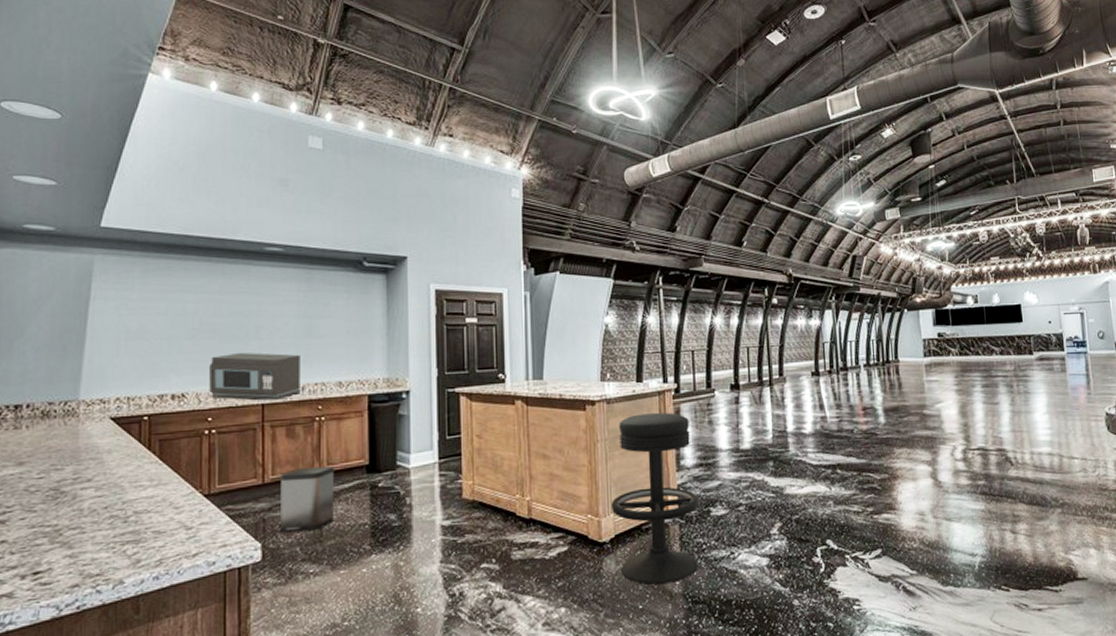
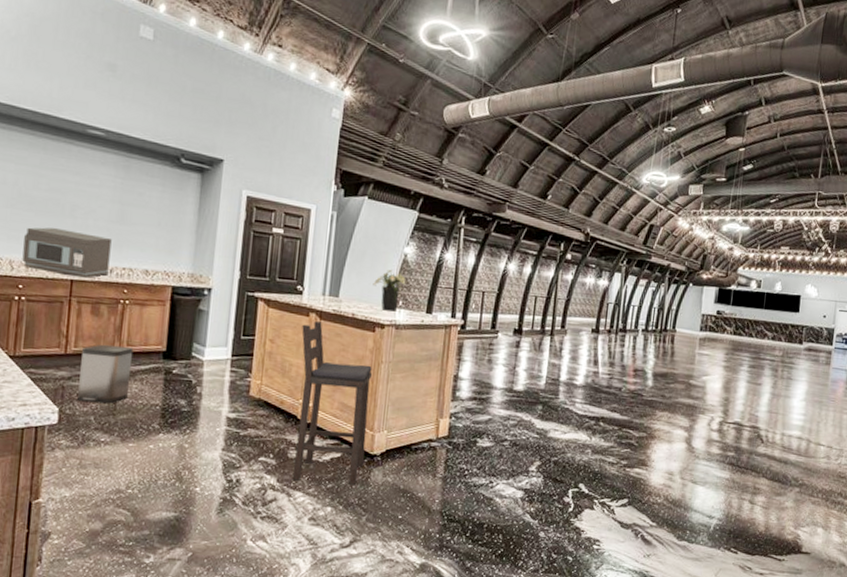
bar stool: none [509,408,593,584] -> present [292,321,373,485]
flower arrangement: none [577,341,613,388] -> present [372,269,408,313]
bar stool: present [610,412,700,585] -> none [385,343,470,500]

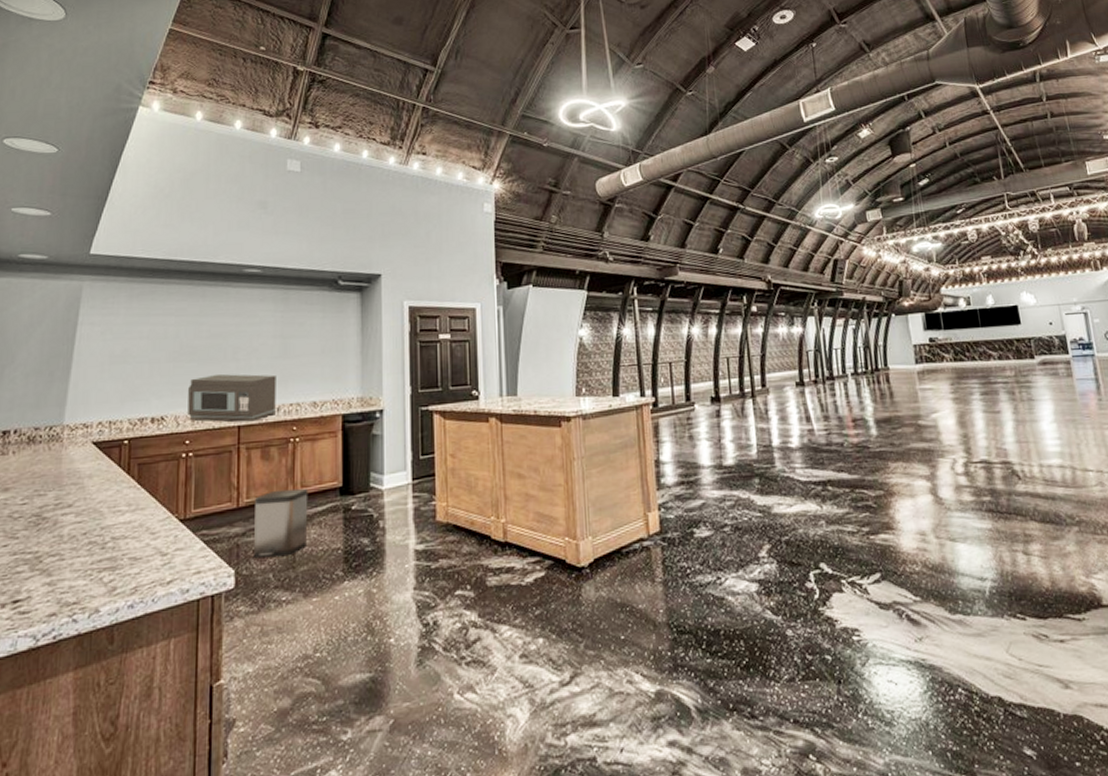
bar stool: present [292,321,373,485] -> none [483,426,571,612]
flower arrangement: present [372,269,408,313] -> none [551,355,588,403]

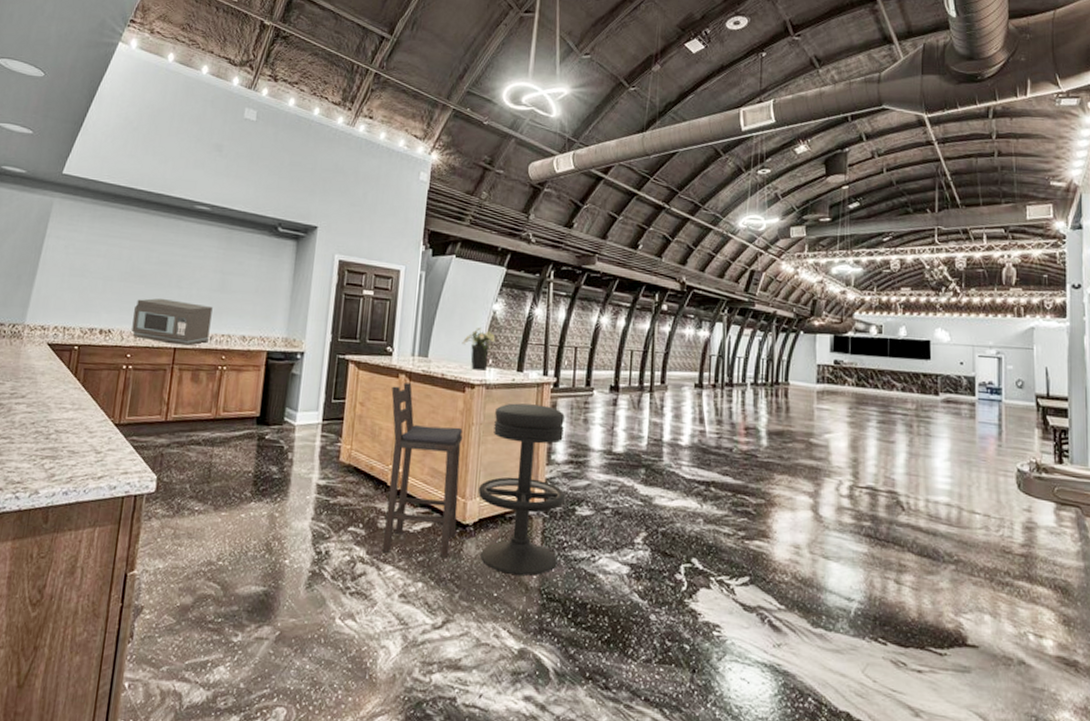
pedal bin: present [254,488,309,559] -> none [175,410,229,471]
bar stool: none [483,426,571,612] -> present [382,383,463,558]
flower arrangement: none [551,355,588,403] -> present [462,327,497,372]
bar stool: none [588,427,683,613] -> present [477,403,566,576]

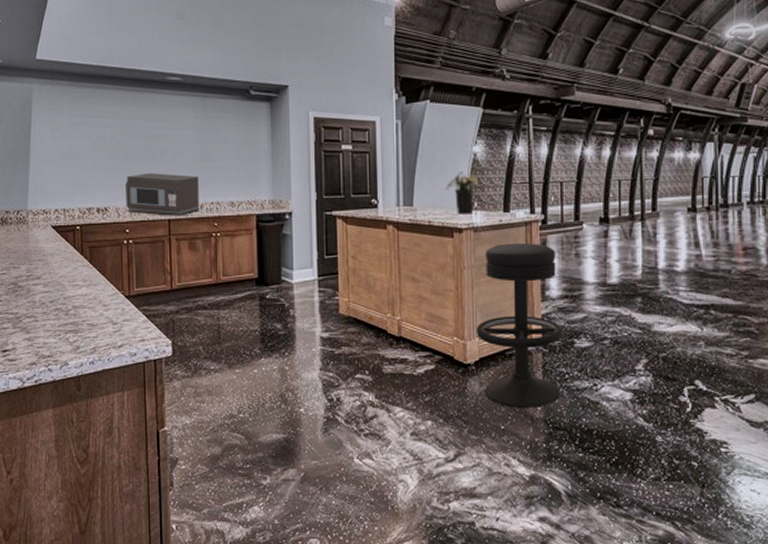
bar stool: present [382,383,463,558] -> none [381,233,458,396]

